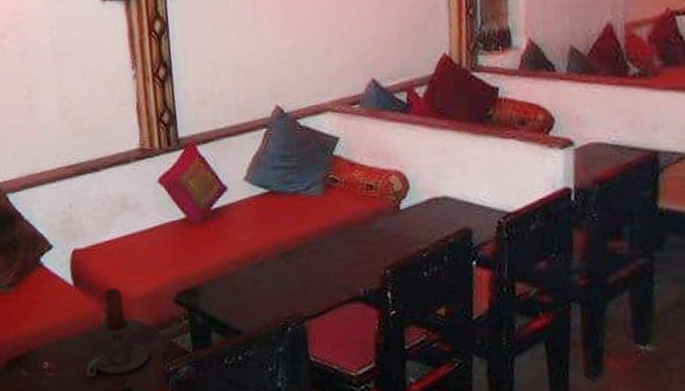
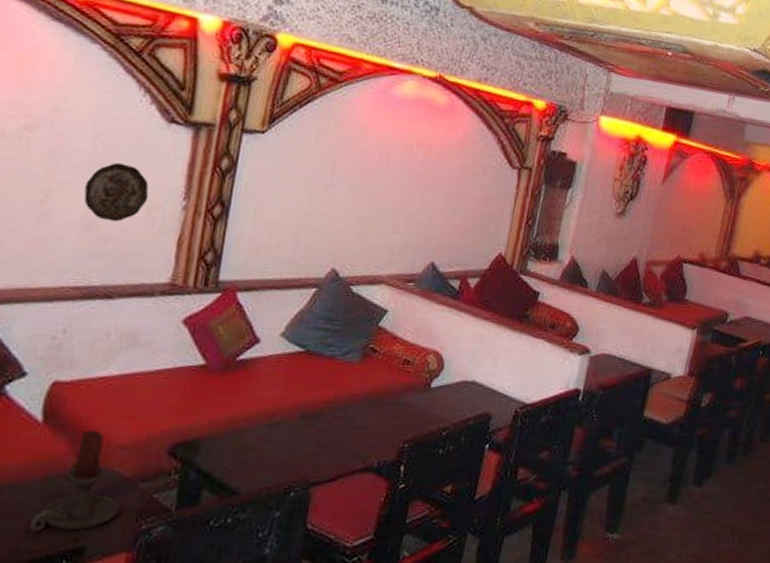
decorative plate: none [54,48,104,103] -> present [84,162,149,222]

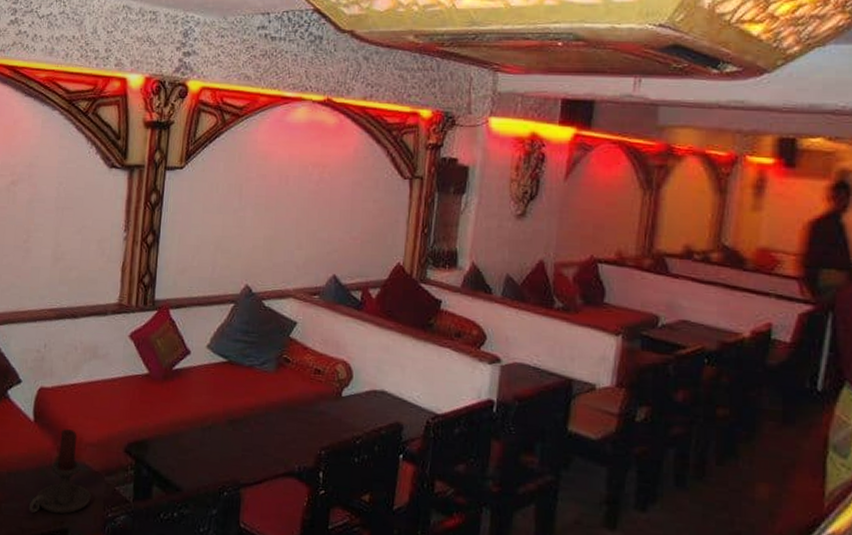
decorative plate: present [84,162,149,222] -> none [53,205,99,254]

